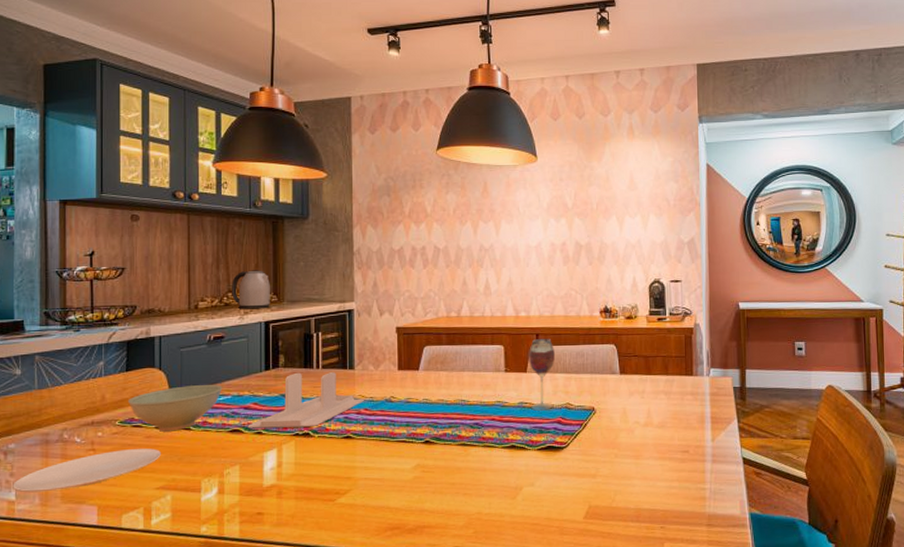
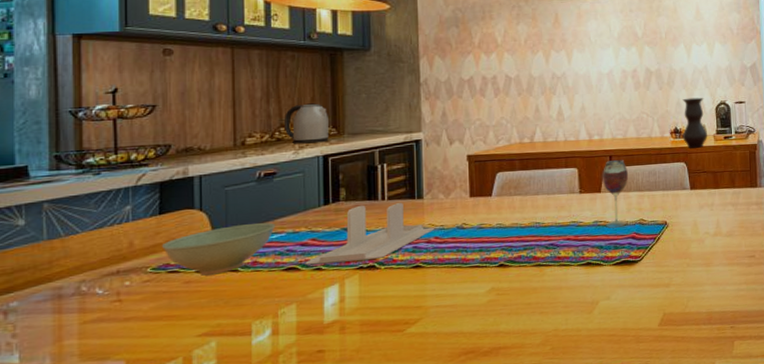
plate: present [13,448,162,493] -> none [15,294,204,354]
vase: none [613,274,640,330] -> present [682,97,708,148]

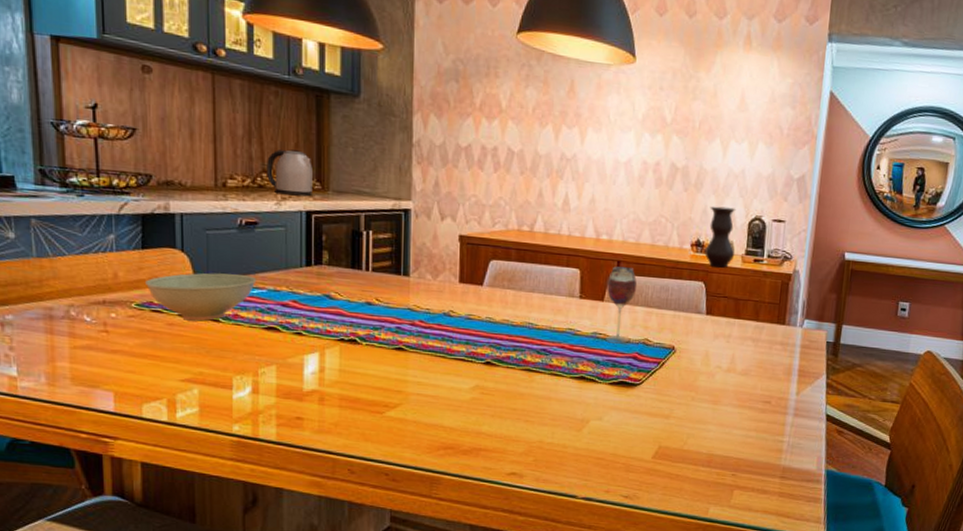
napkin holder: present [305,203,435,266] -> none [285,272,421,333]

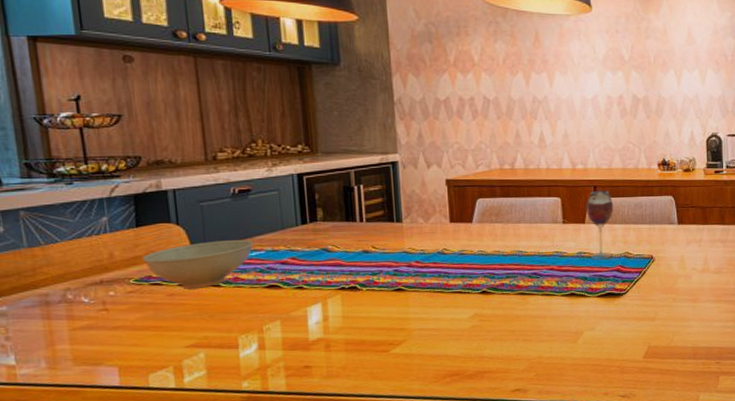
kettle: present [267,149,313,197] -> none [255,119,302,161]
vase: present [704,206,737,268] -> none [671,128,698,182]

